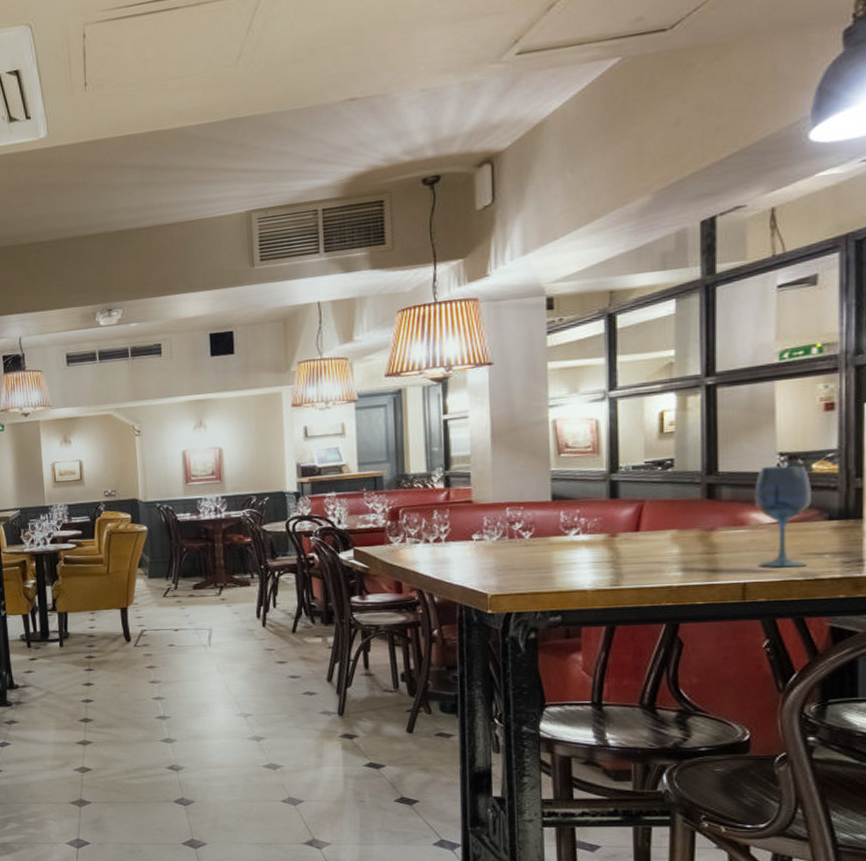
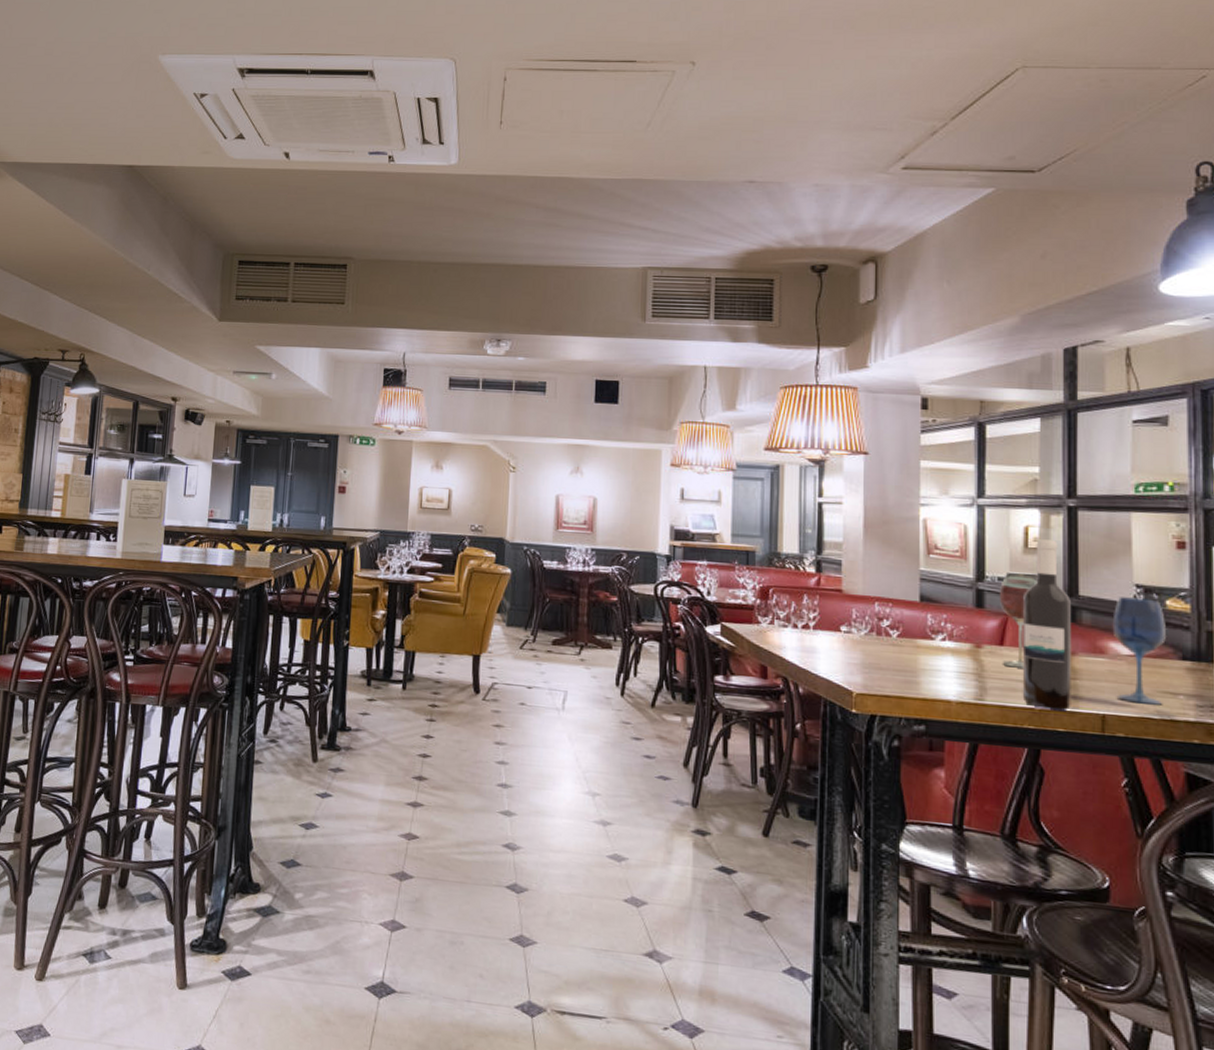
wineglass: none [633,458,674,551] -> present [999,572,1038,668]
wine bottle: none [658,421,710,585] -> present [1022,539,1071,711]

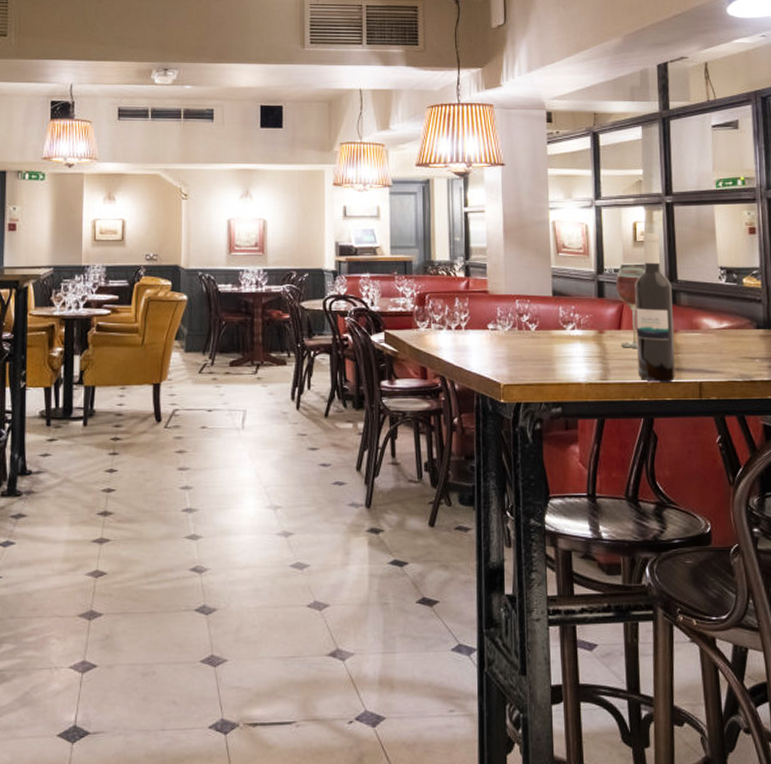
wineglass: present [1112,597,1166,705] -> none [704,279,745,369]

